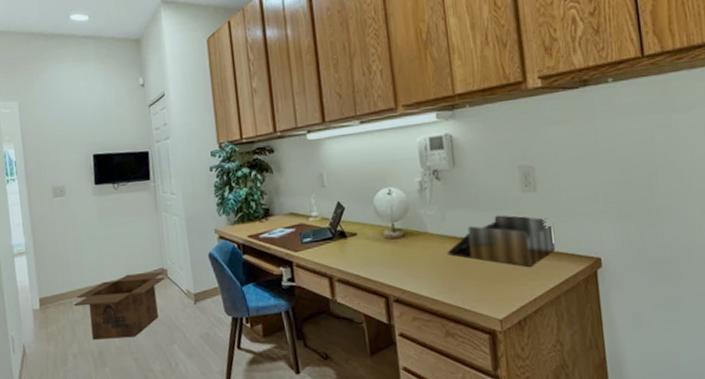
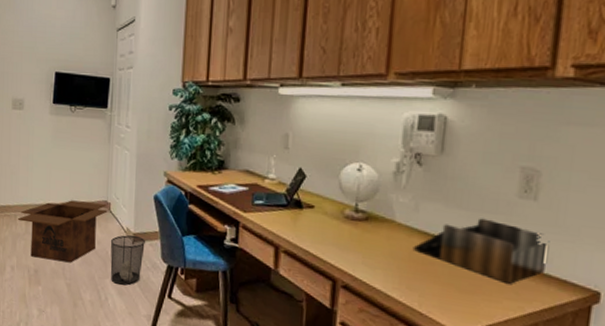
waste bin: none [172,296,208,348] -> present [110,235,145,286]

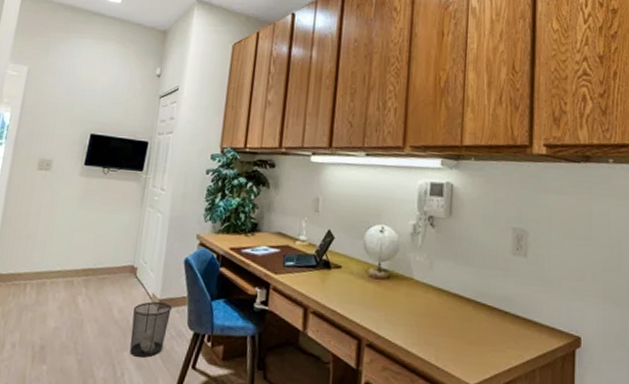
cardboard box: present [17,200,108,263] -> none [27,265,133,336]
desk organizer: present [412,218,548,284] -> none [429,274,538,334]

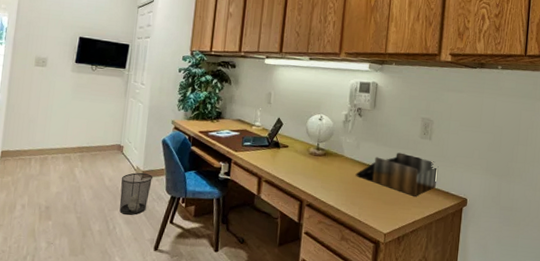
desk organizer: none [429,274,538,334] -> present [355,152,437,196]

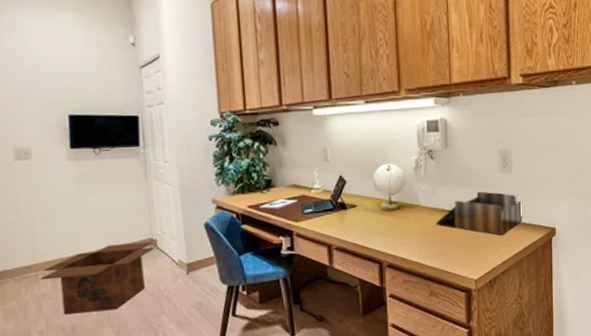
cardboard box: none [32,144,120,199] -> present [40,242,154,315]
waste bin: present [119,173,153,216] -> none [161,266,201,318]

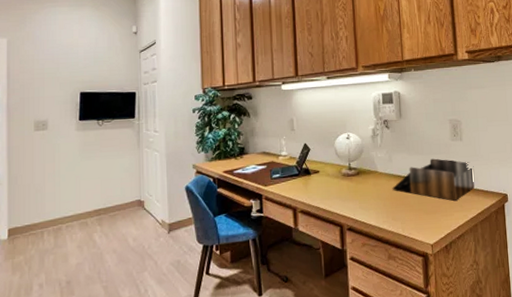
cardboard box: present [40,242,154,315] -> none [44,203,142,269]

